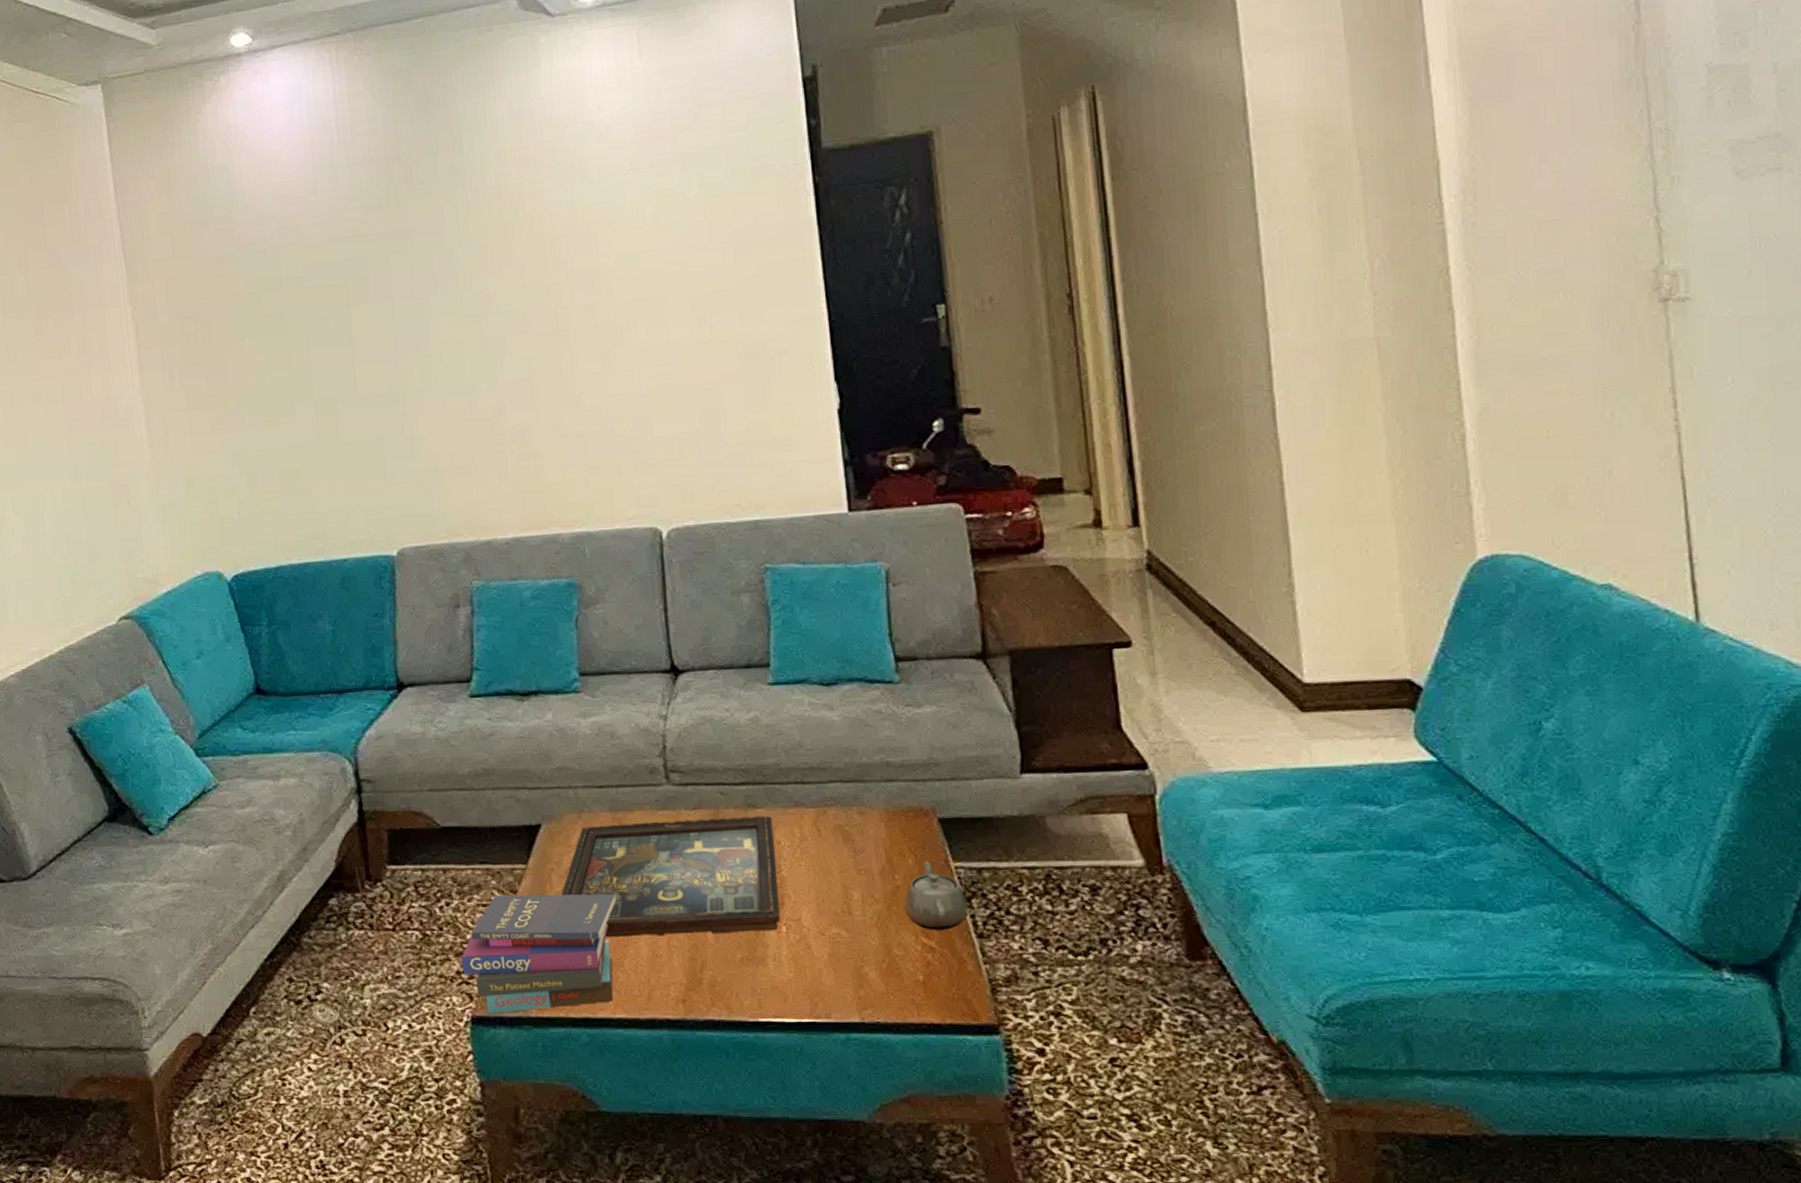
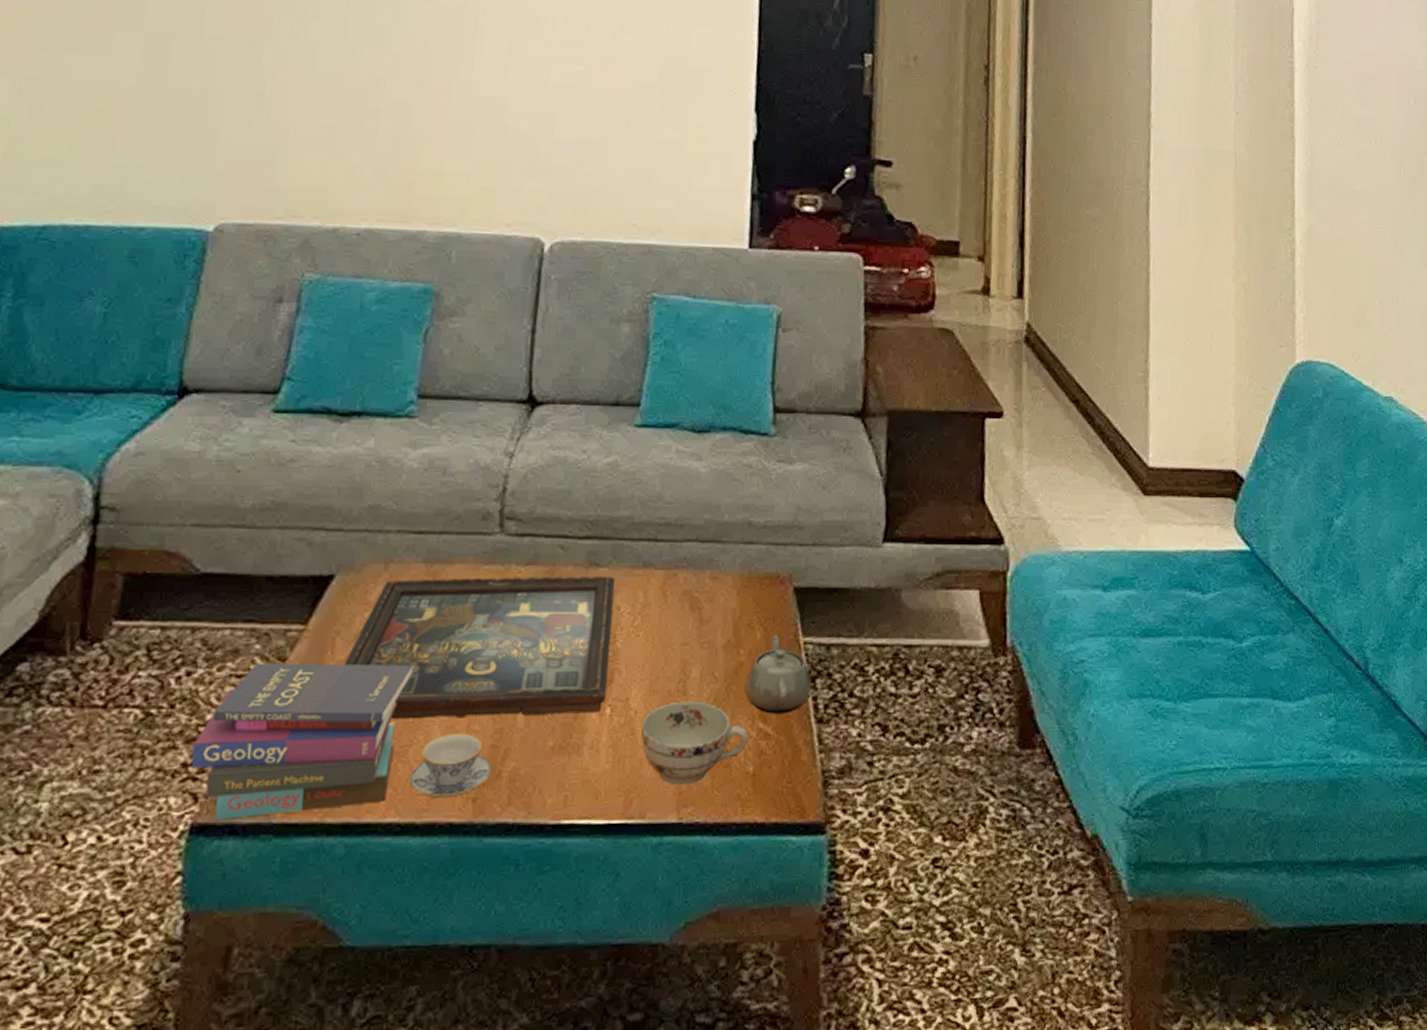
teacup: none [629,947,694,1000] -> present [409,732,492,799]
teacup: none [815,920,915,991] -> present [640,701,749,785]

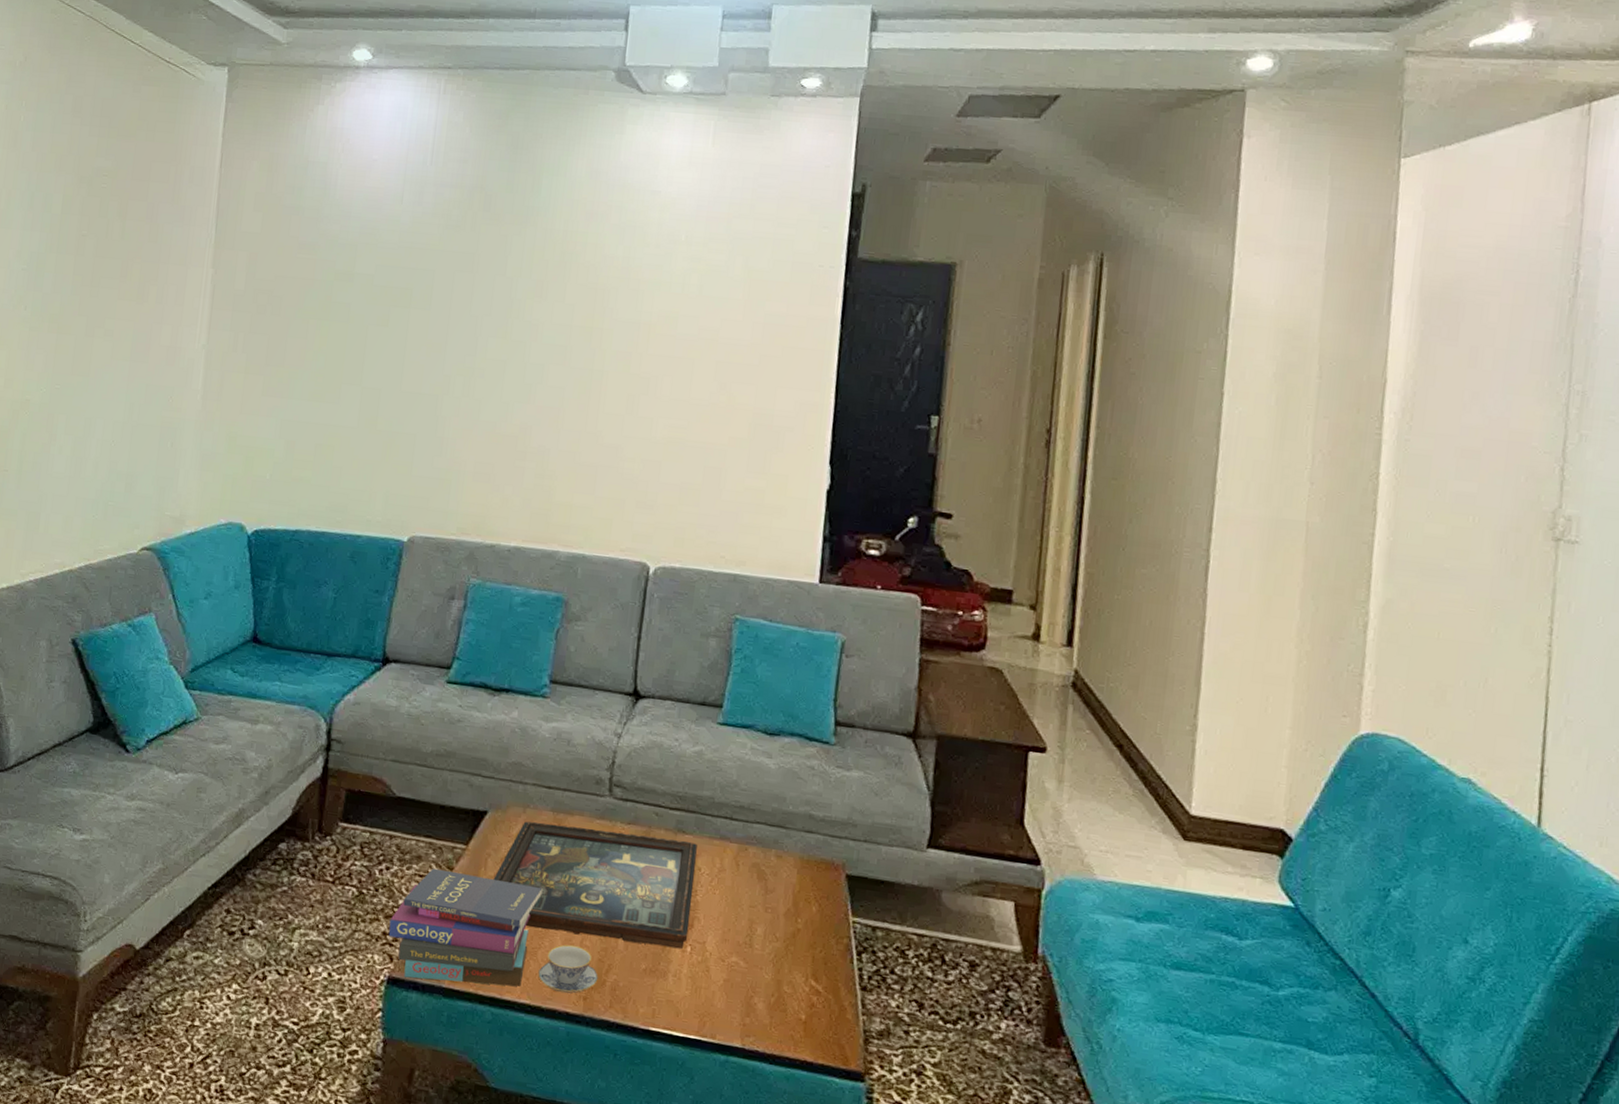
teacup: present [640,701,749,785] -> none [714,951,803,1020]
teapot: present [744,635,812,714] -> none [800,911,859,978]

